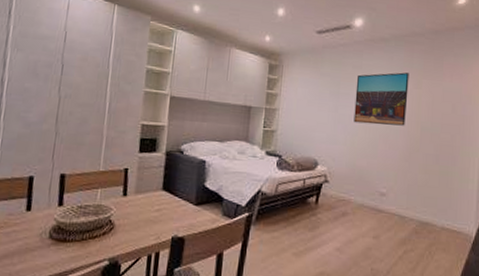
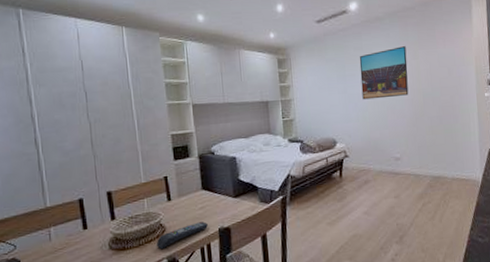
remote control: none [99,225,161,249] -> present [156,222,208,250]

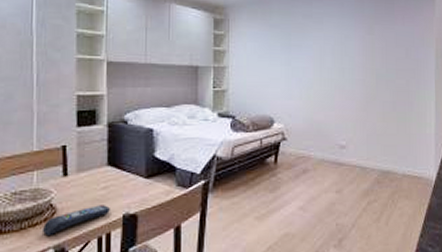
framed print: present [359,46,409,100] -> none [307,19,361,76]

